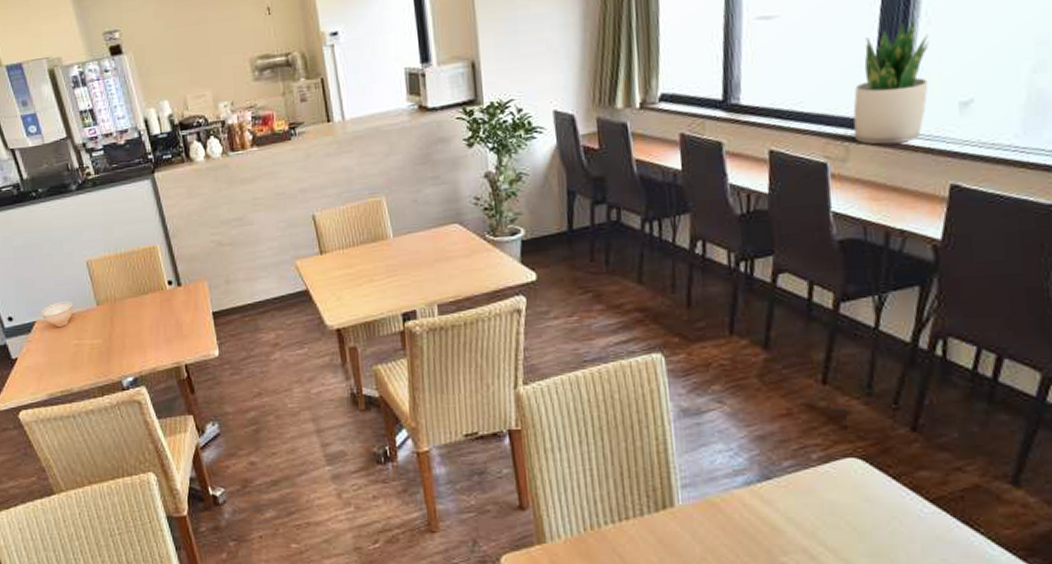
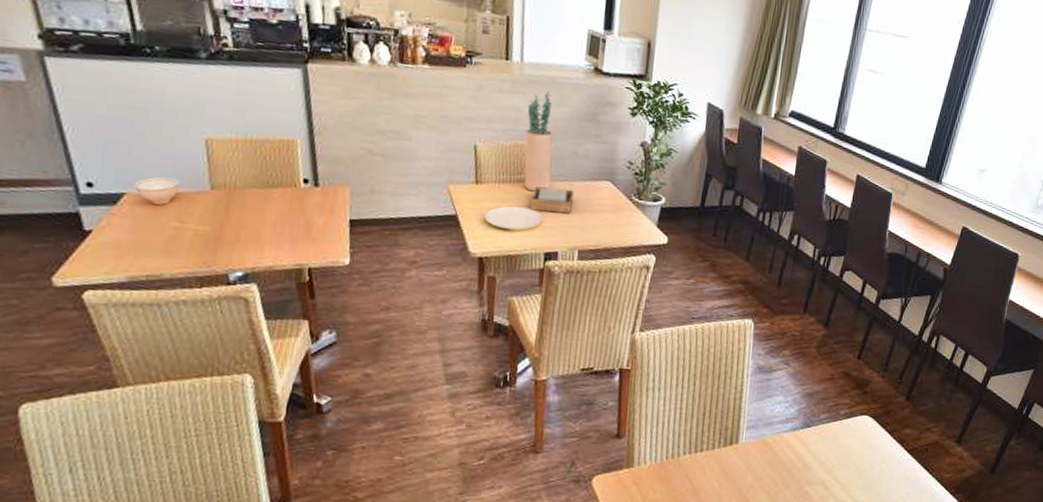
plate: none [334,269,395,296] -> present [484,206,544,231]
vase: none [357,143,396,251] -> present [523,91,554,192]
napkin holder: none [377,240,423,271] -> present [529,186,575,214]
planter: present [853,22,929,145] -> none [913,102,970,190]

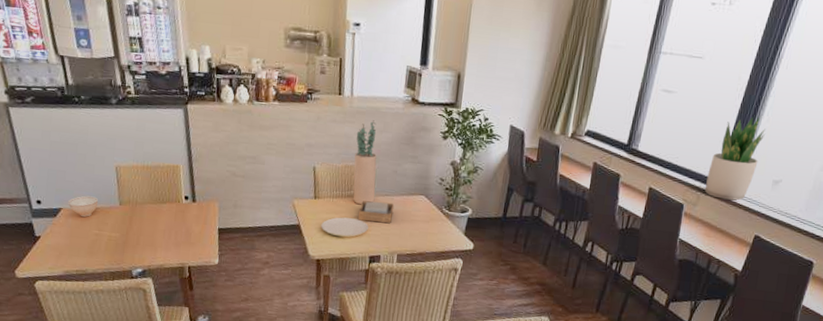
planter: none [913,102,970,190] -> present [705,117,765,201]

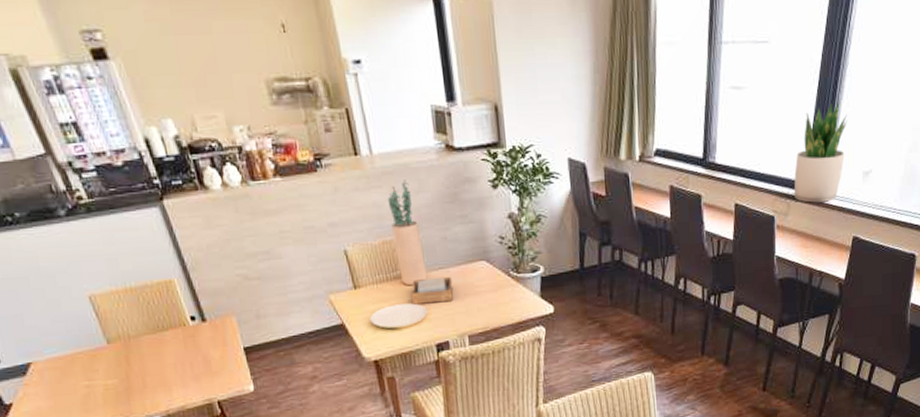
bowl: present [67,195,99,218] -> none [35,339,79,369]

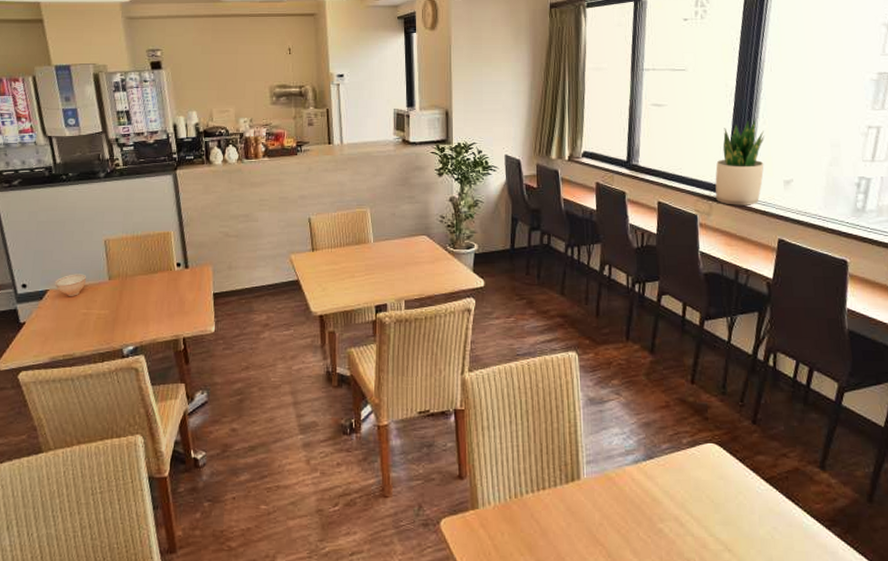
bowl: none [35,339,79,369] -> present [54,274,87,297]
plate: present [369,303,429,329] -> none [321,267,372,289]
vase: present [387,180,428,286] -> none [349,165,375,252]
napkin holder: present [411,276,454,305] -> none [359,246,396,269]

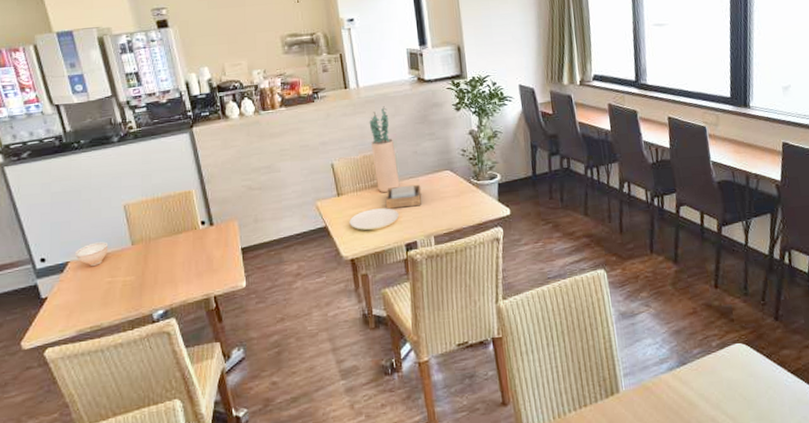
plate: none [321,267,372,289] -> present [349,208,400,231]
vase: none [349,165,375,252] -> present [369,106,400,193]
napkin holder: none [359,246,396,269] -> present [385,184,422,209]
planter: present [715,121,764,205] -> none [719,32,763,115]

